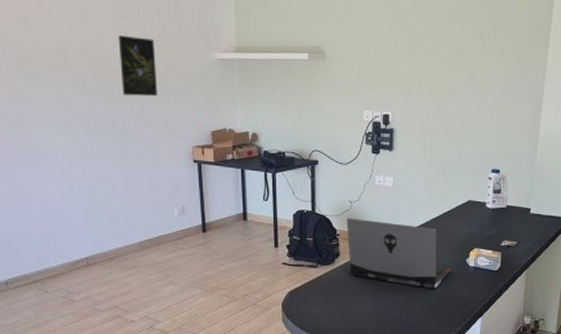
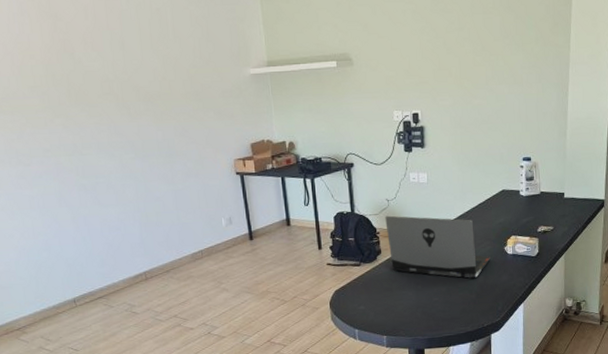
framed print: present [118,34,158,97] -> none [157,60,198,117]

